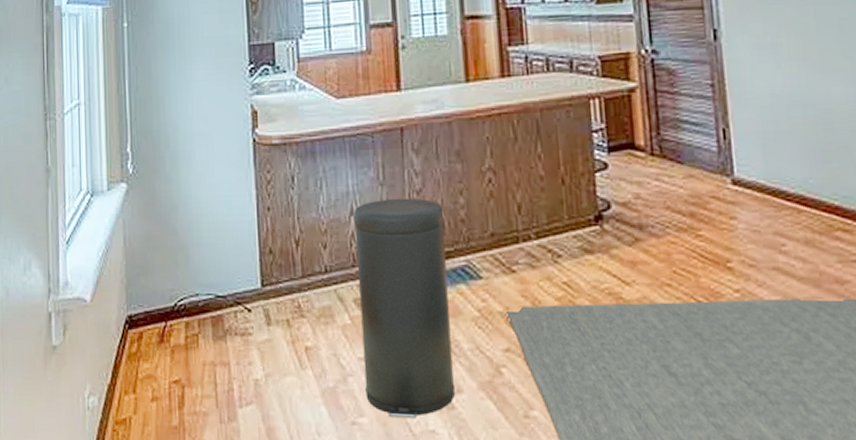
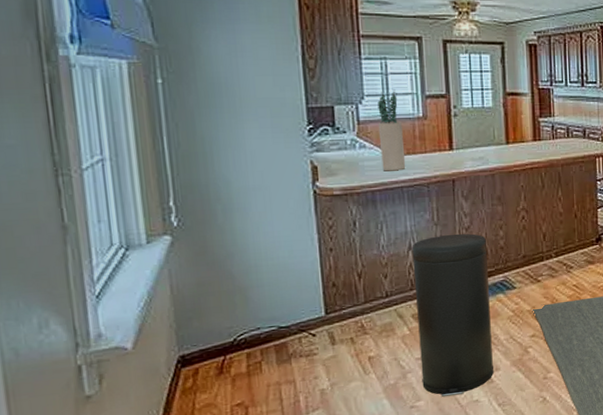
vase: none [318,20,348,117] -> present [377,89,406,171]

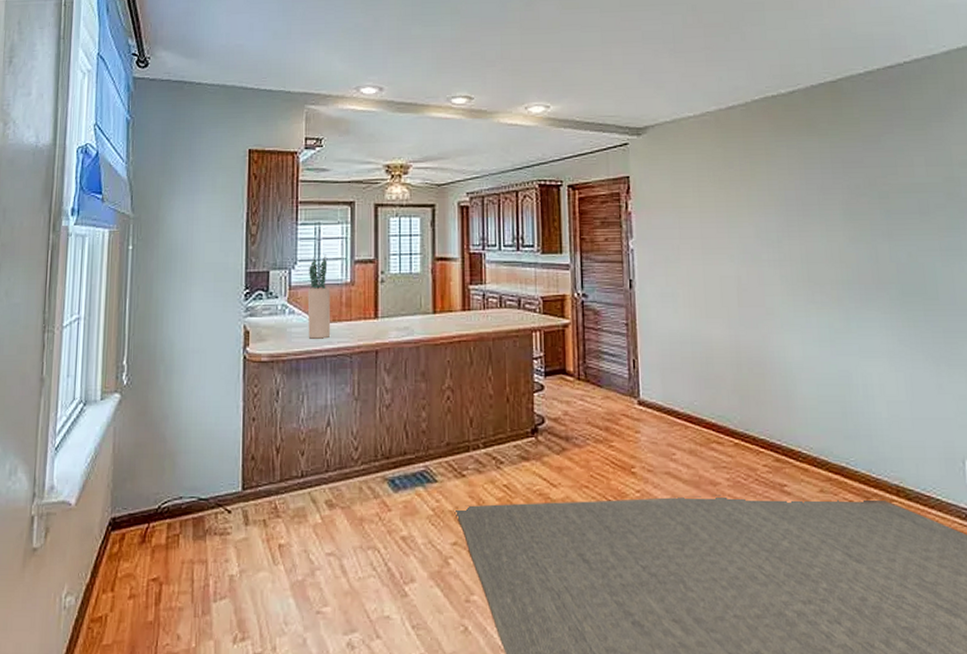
pedal bin: present [412,233,494,398] -> none [330,411,409,607]

